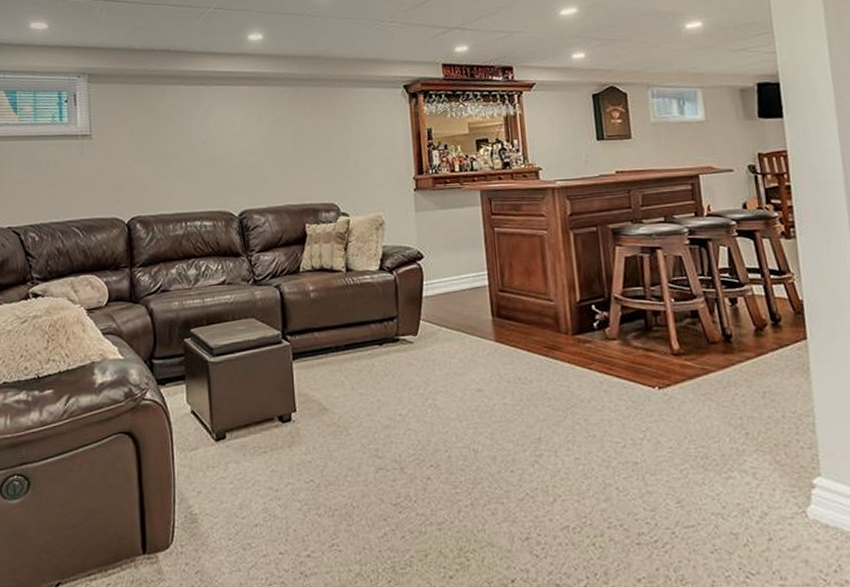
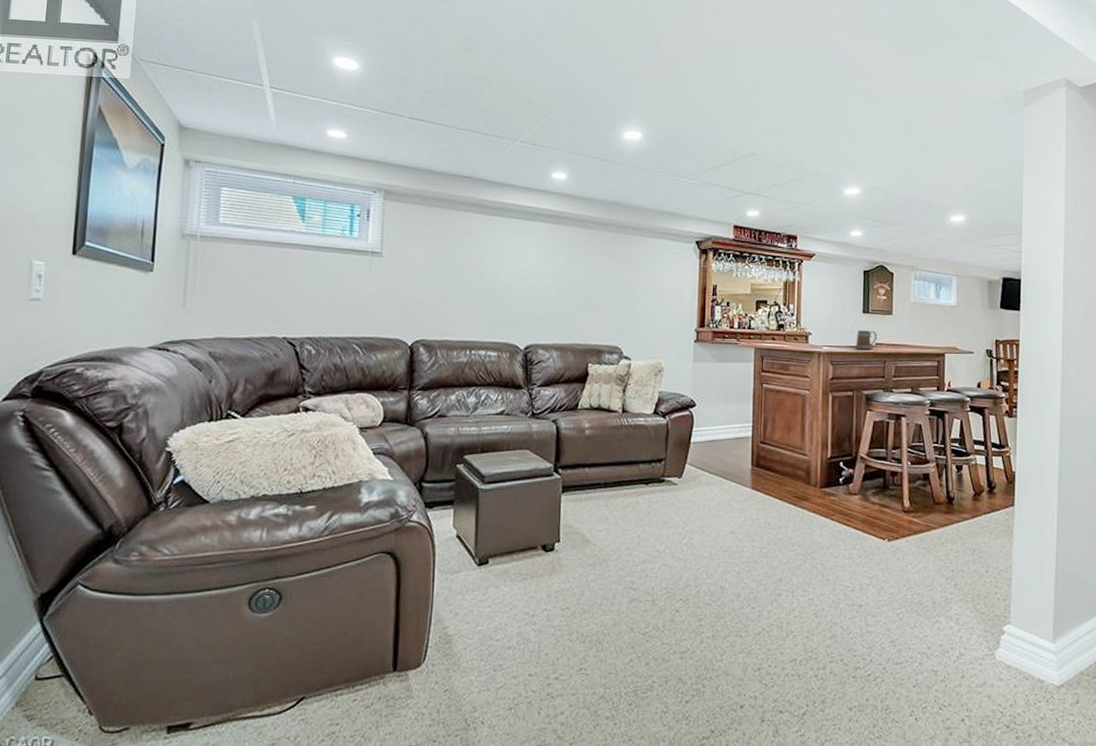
beer mug: none [593,158,618,181] -> present [856,330,878,351]

